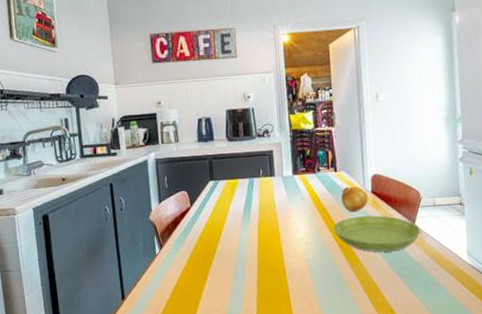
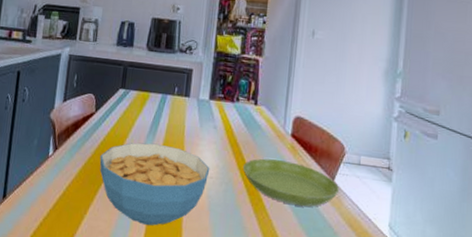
cereal bowl: none [203,223,305,297] -> present [99,142,210,226]
fruit: present [341,186,368,212] -> none [256,124,287,154]

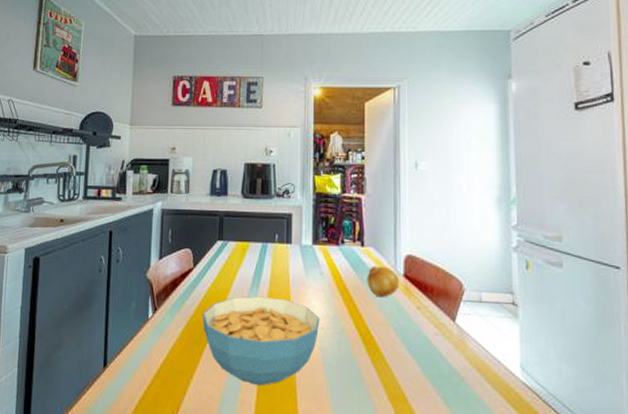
saucer: present [243,158,340,207] -> none [356,303,463,353]
fruit: none [256,124,287,154] -> present [367,266,399,298]

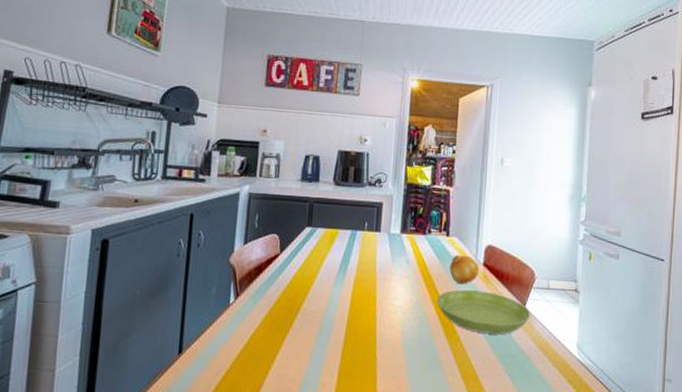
cereal bowl: present [202,296,320,386] -> none [286,282,404,369]
saucer: none [356,303,463,353] -> present [437,289,531,335]

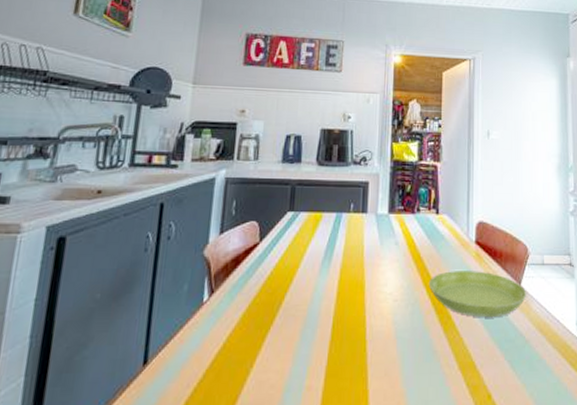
fruit: present [449,254,479,285] -> none [441,233,471,265]

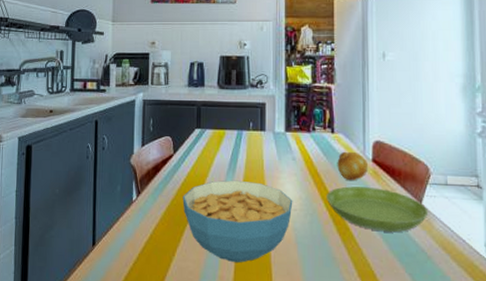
cereal bowl: none [267,270,394,369] -> present [182,180,293,263]
fruit: none [441,233,471,265] -> present [337,151,368,181]

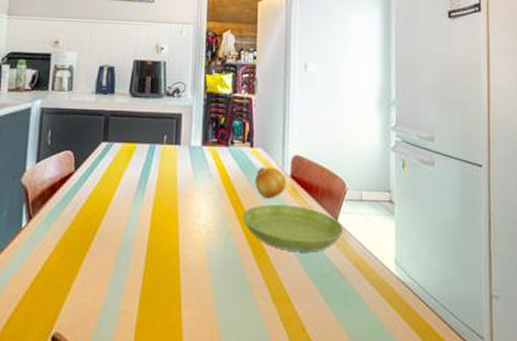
cereal bowl: present [182,180,293,263] -> none [82,200,207,296]

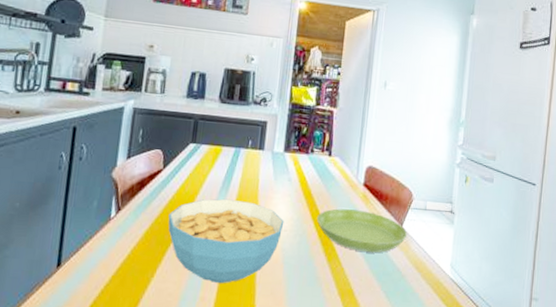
cereal bowl: none [82,200,207,296] -> present [168,198,284,284]
fruit: present [255,166,286,199] -> none [330,174,359,204]

